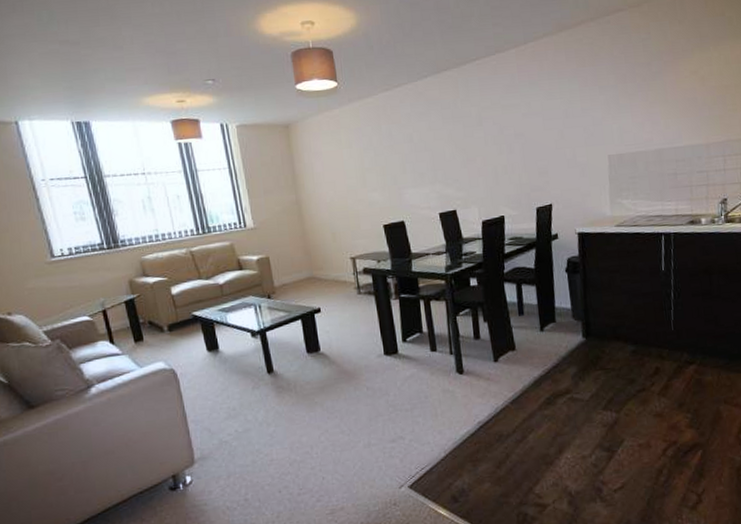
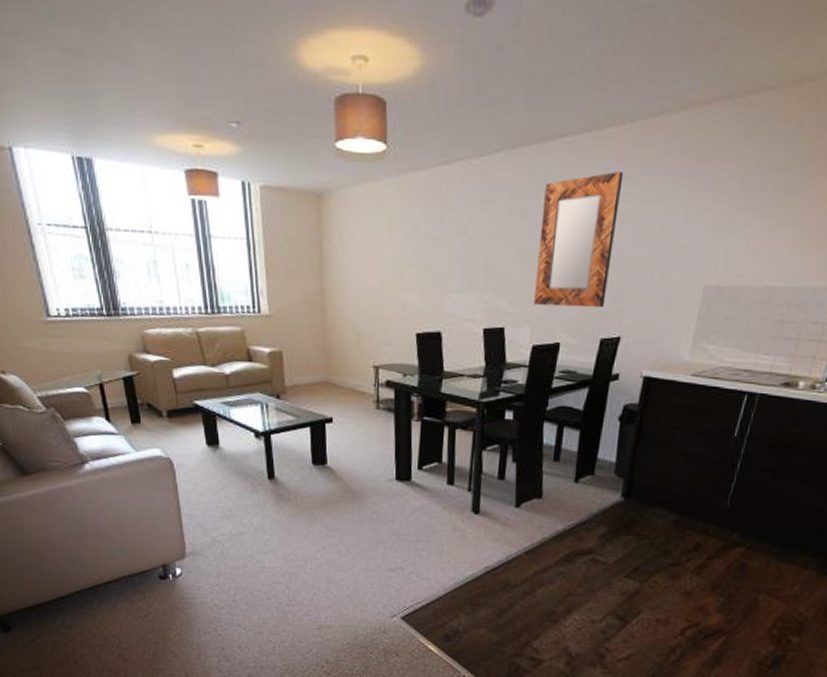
home mirror: none [468,80,534,189] -> present [534,172,624,308]

